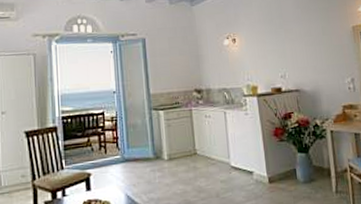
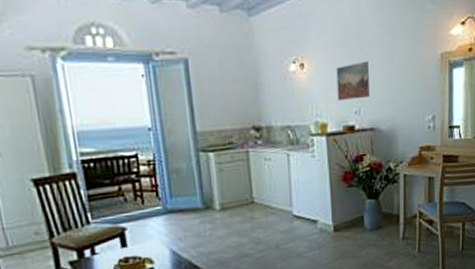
wall art: none [262,35,292,67] -> present [336,61,369,100]

